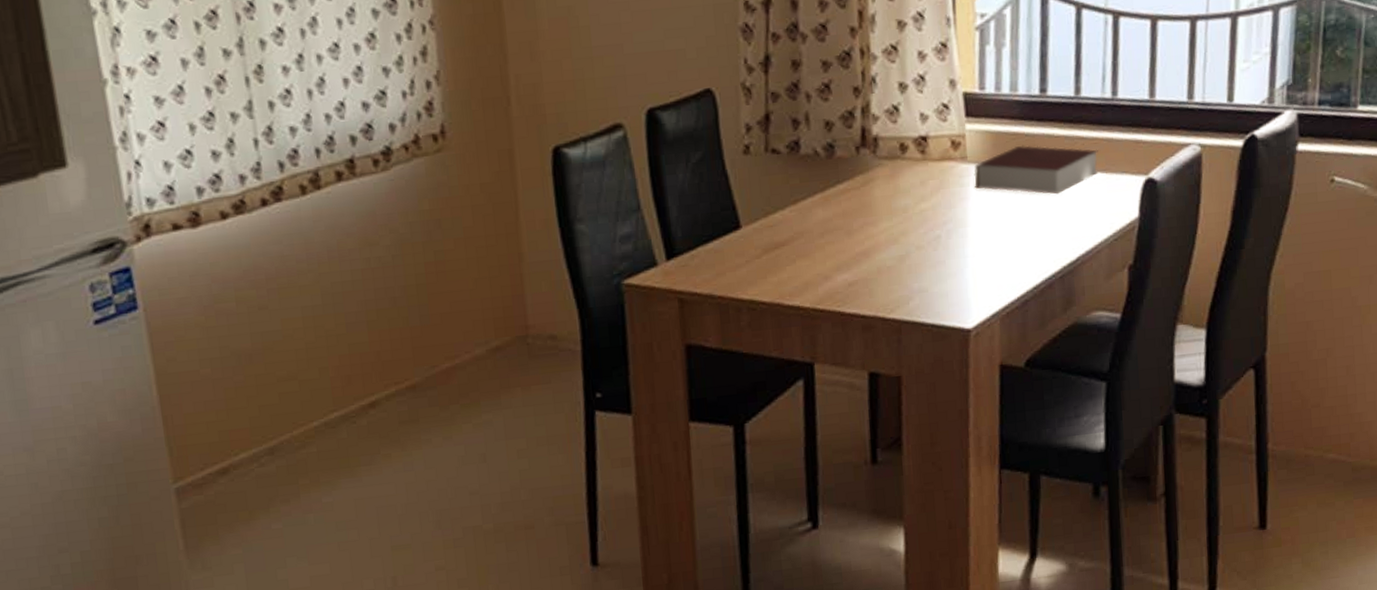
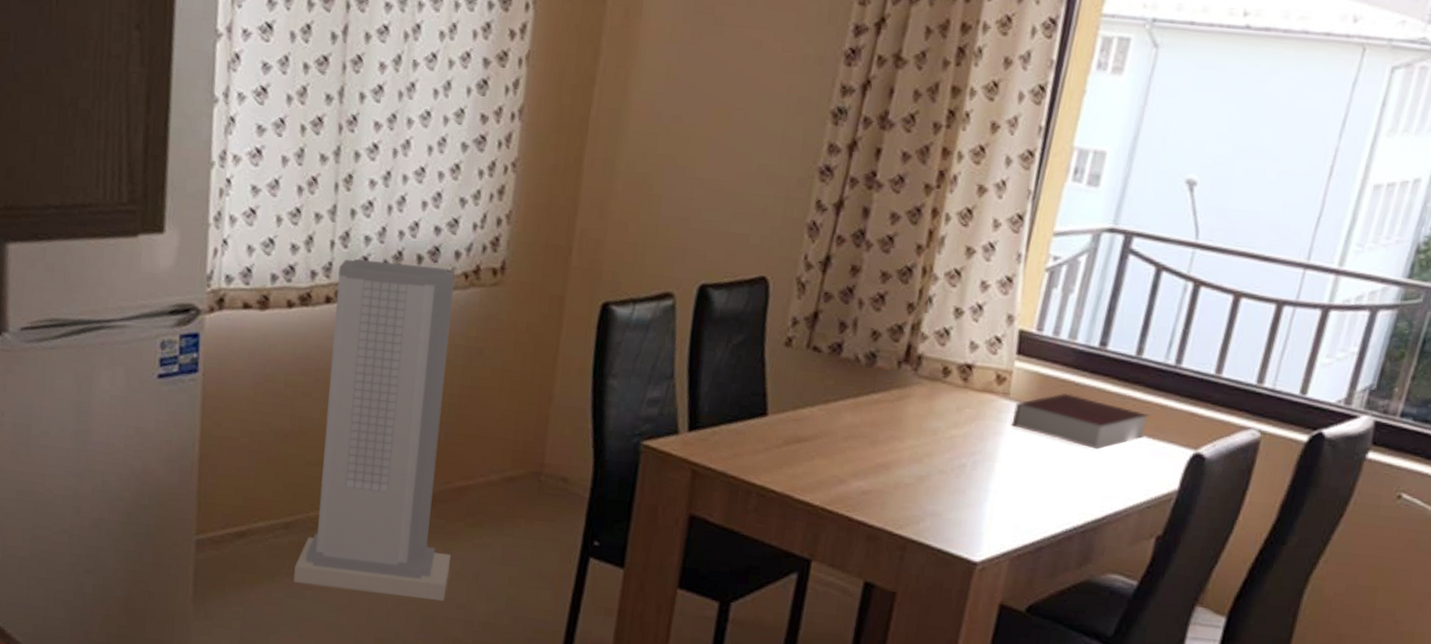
architectural model: none [269,144,456,510] -> present [293,259,456,601]

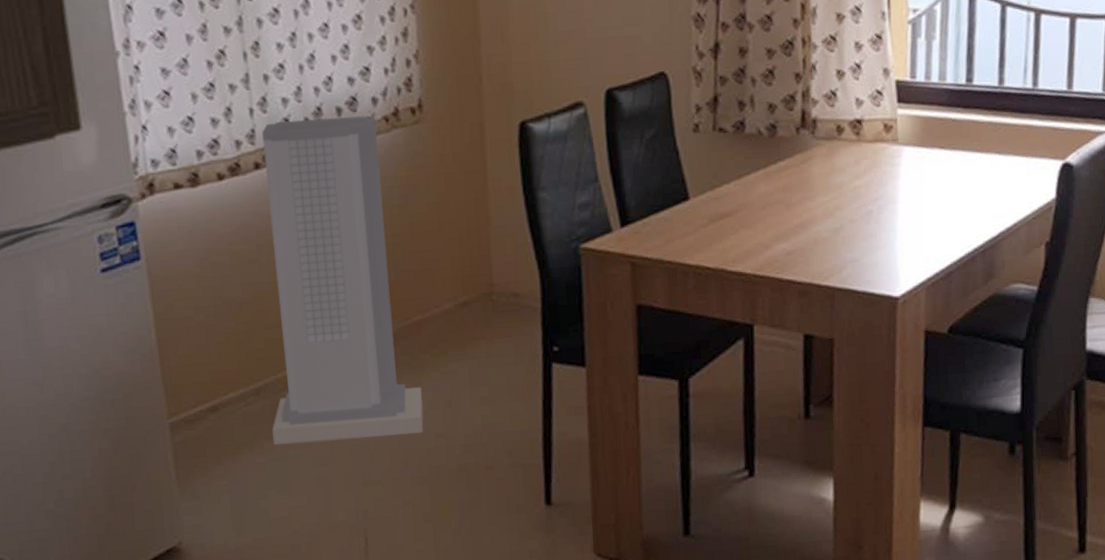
book: present [1011,393,1149,450] -> none [904,130,1019,176]

